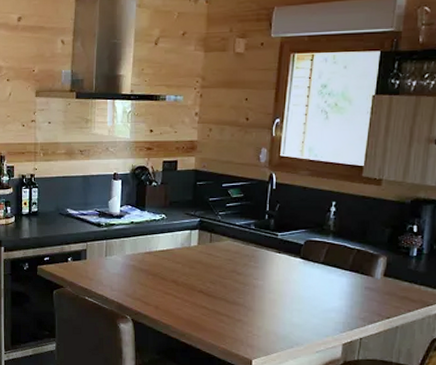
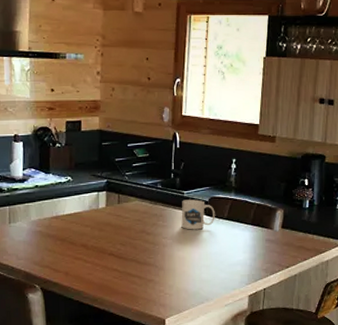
mug: none [273,241,310,273] -> present [181,199,215,230]

